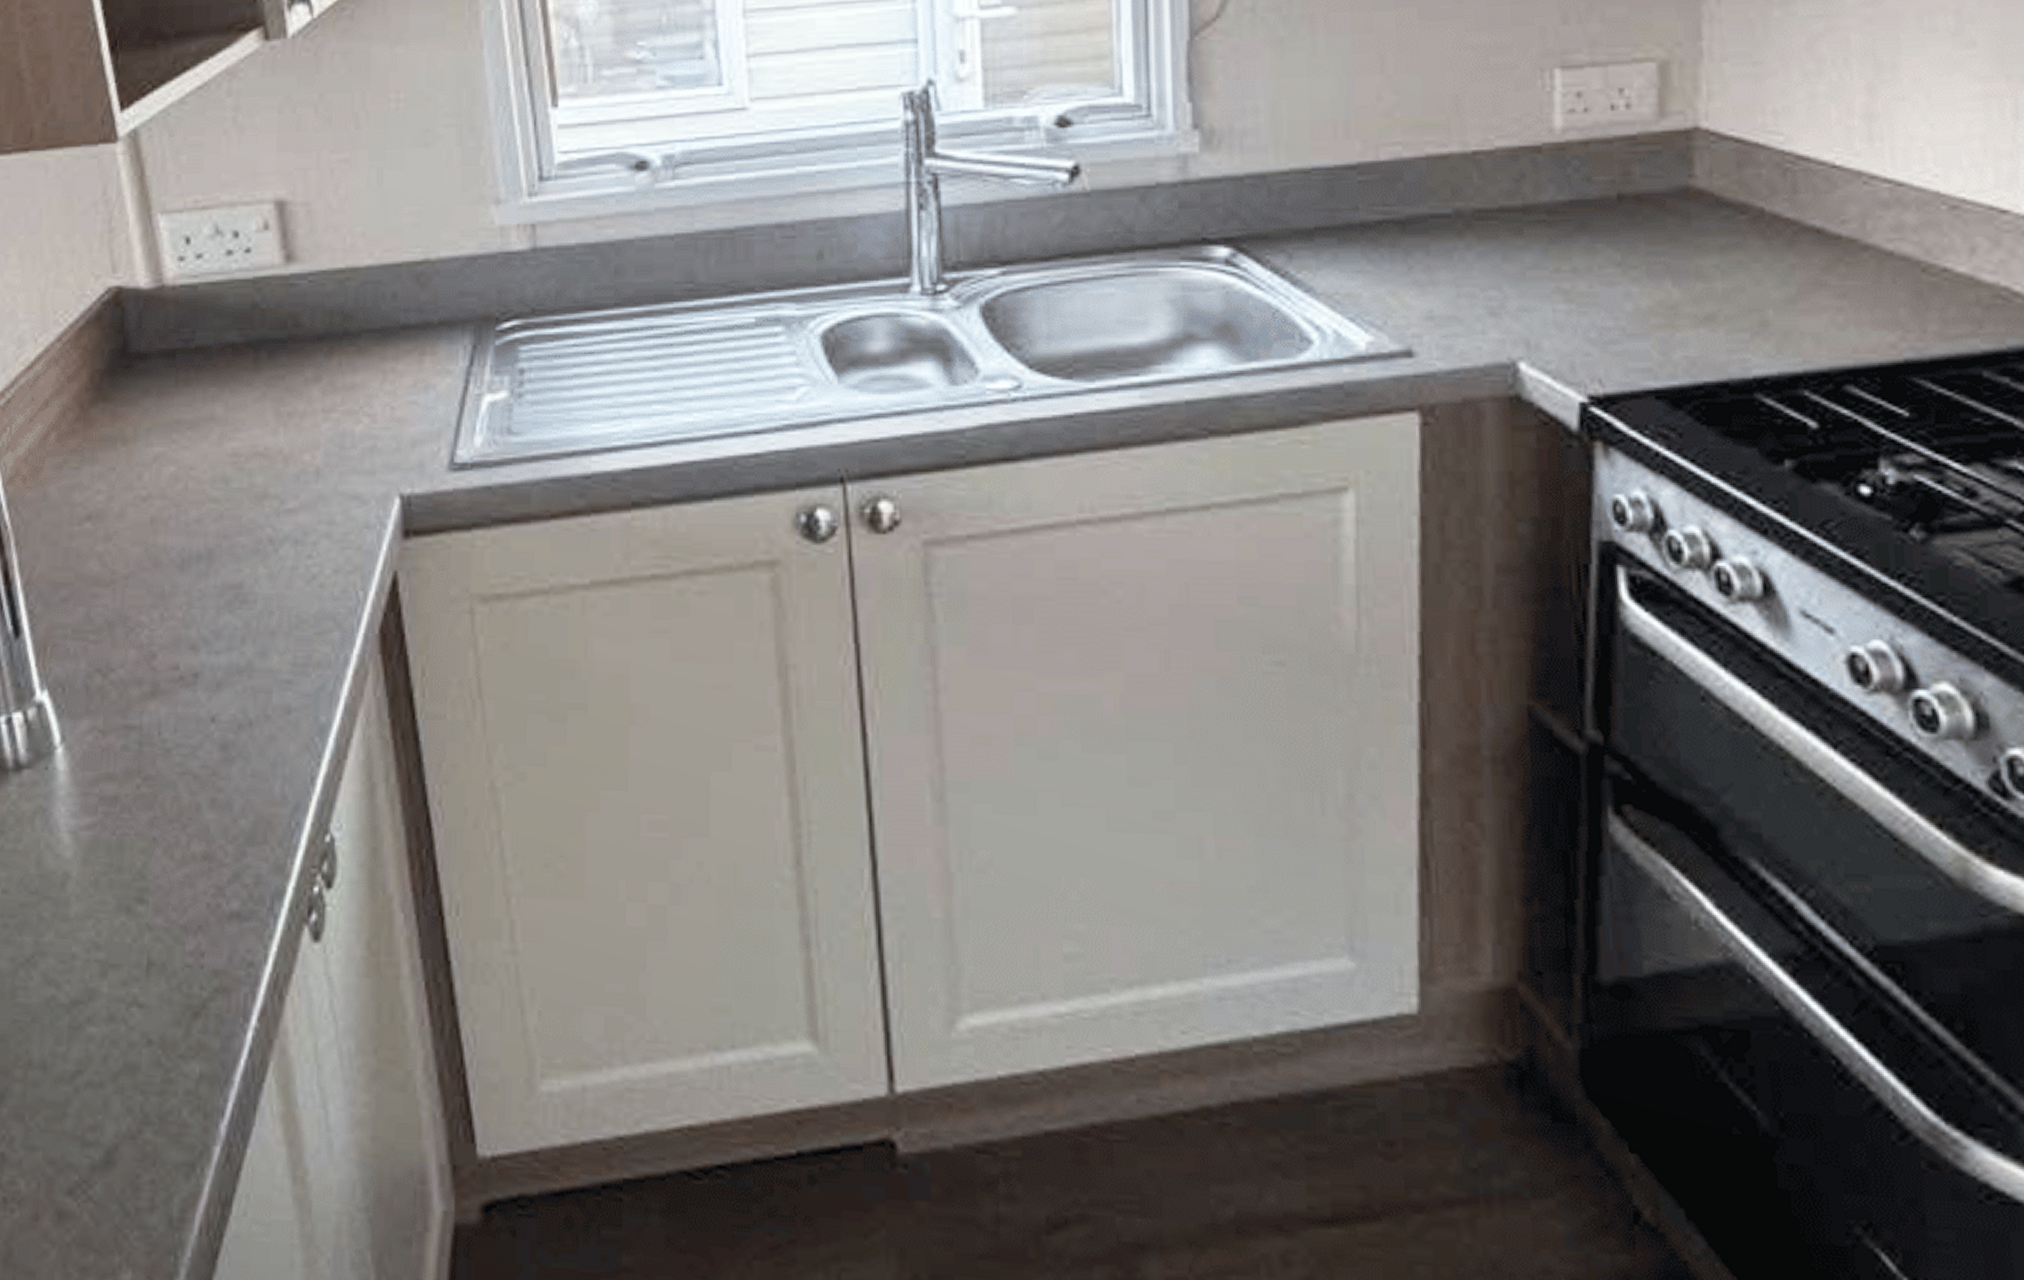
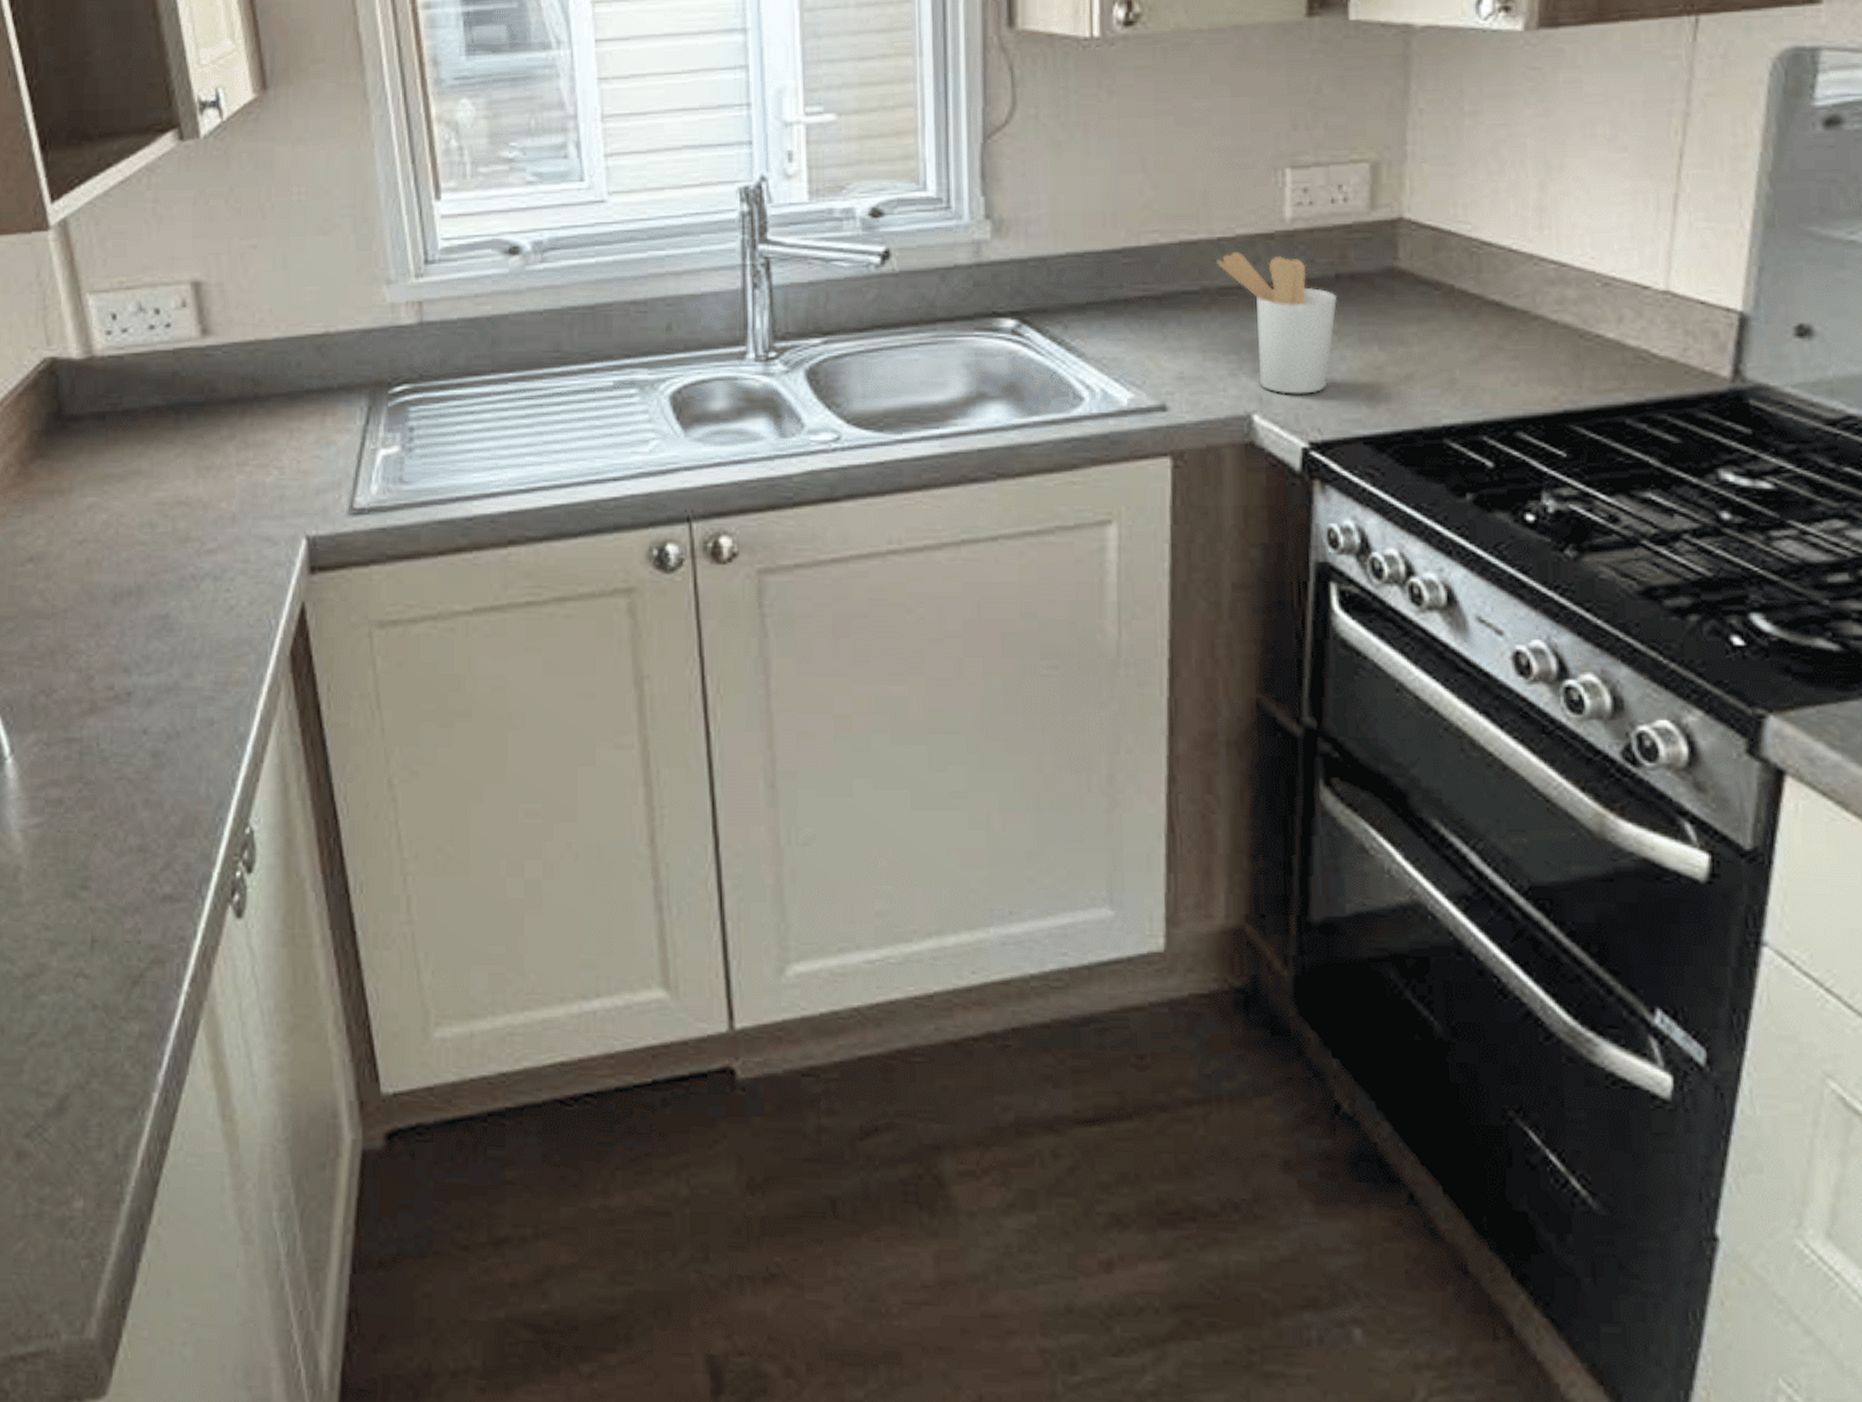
utensil holder: none [1472,167,1620,338] -> present [1217,251,1337,394]

